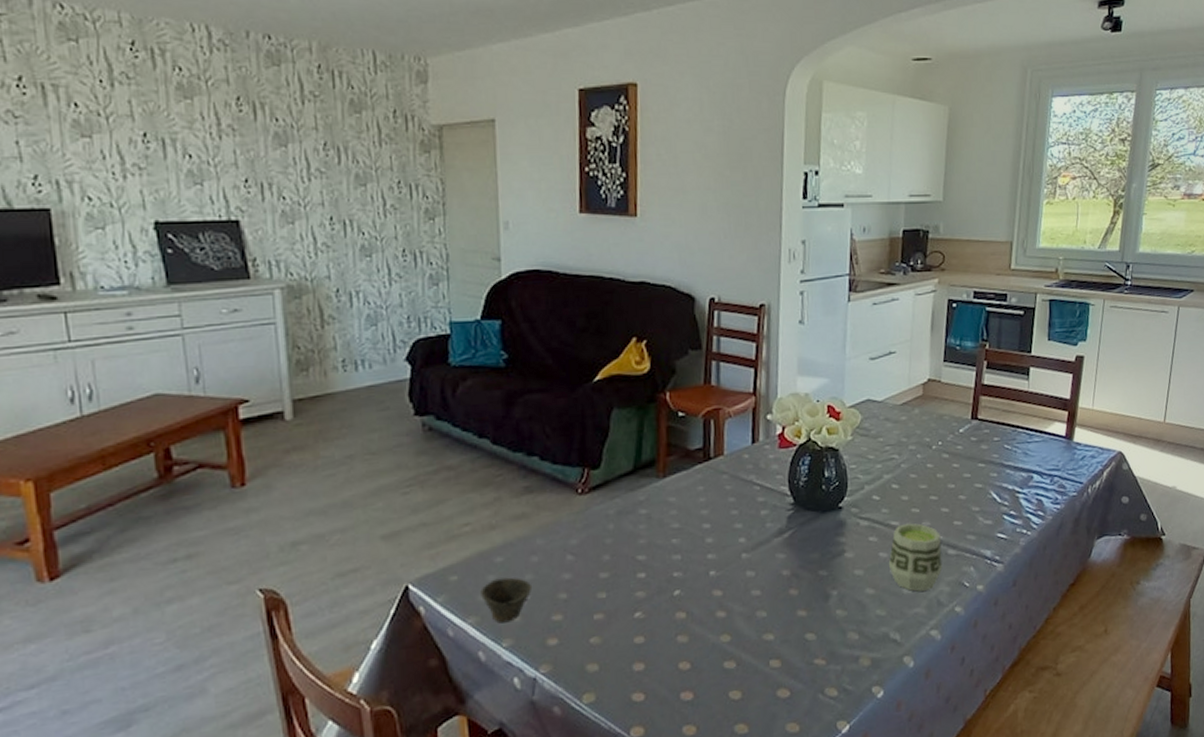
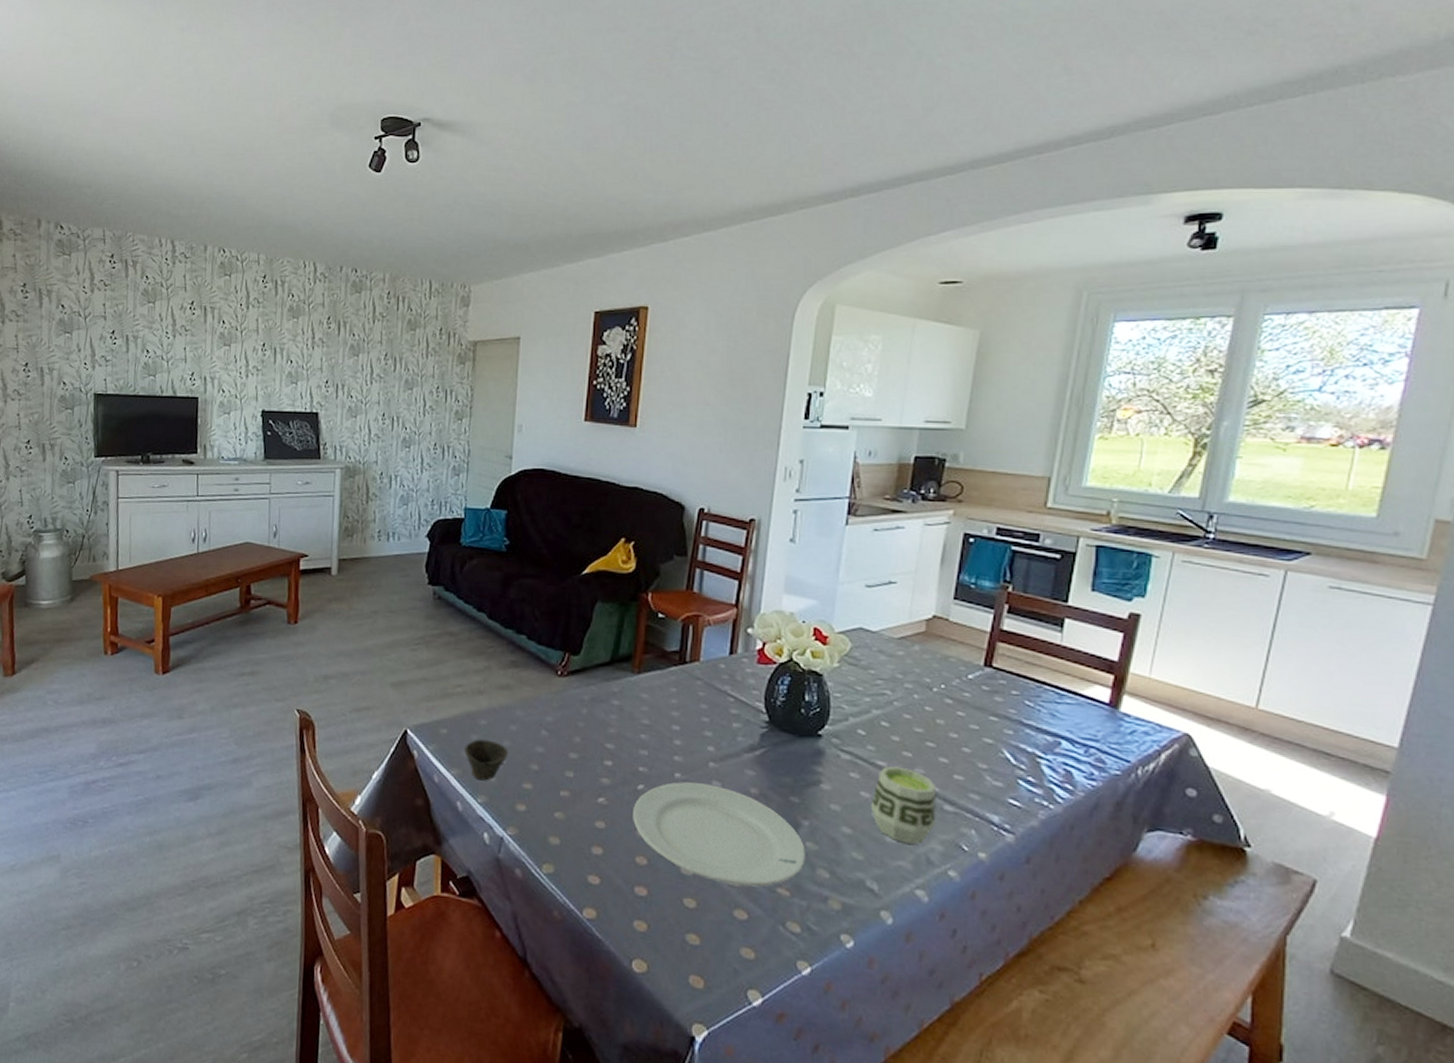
plate: none [671,575,837,668] -> present [633,782,806,887]

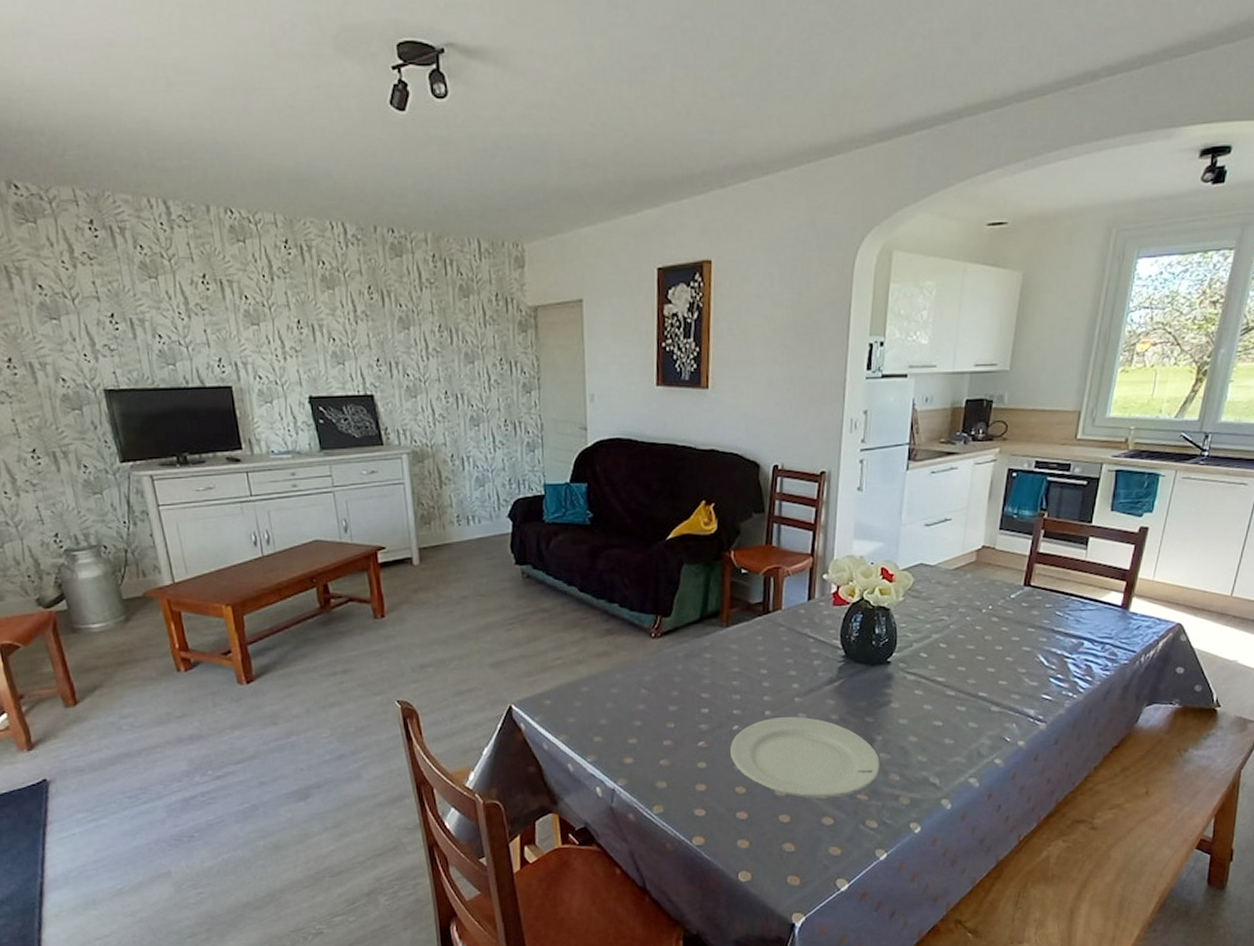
cup: present [464,739,509,781] -> none [570,704,613,742]
cup: present [870,766,936,845] -> none [932,680,985,743]

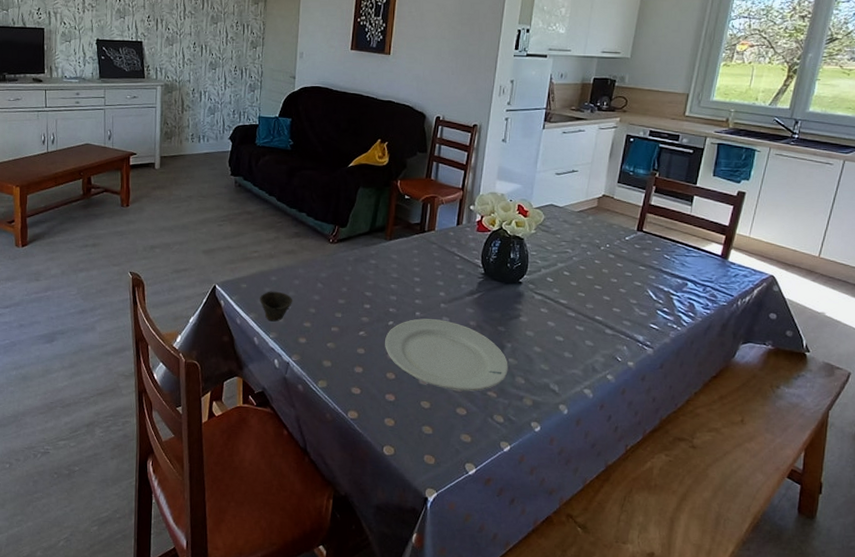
cup: none [570,704,613,742] -> present [260,291,293,322]

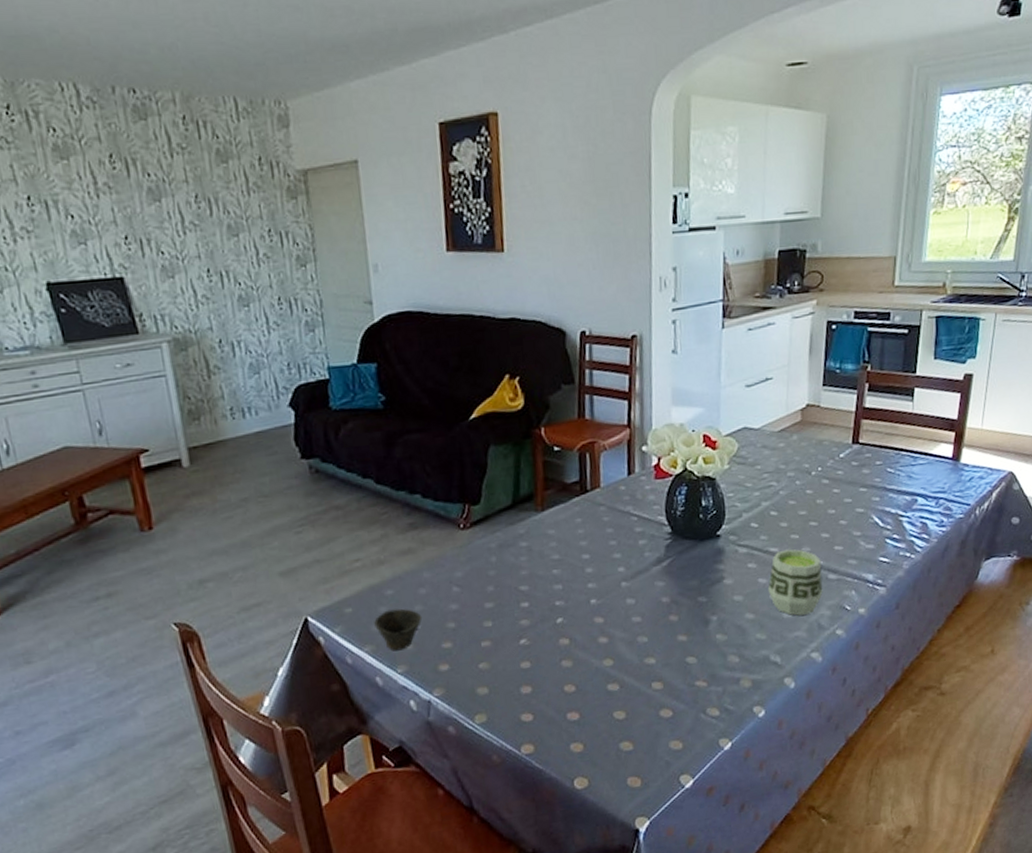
plate: present [385,318,508,392] -> none [555,602,717,690]
cup: none [554,303,601,358] -> present [767,549,823,616]

